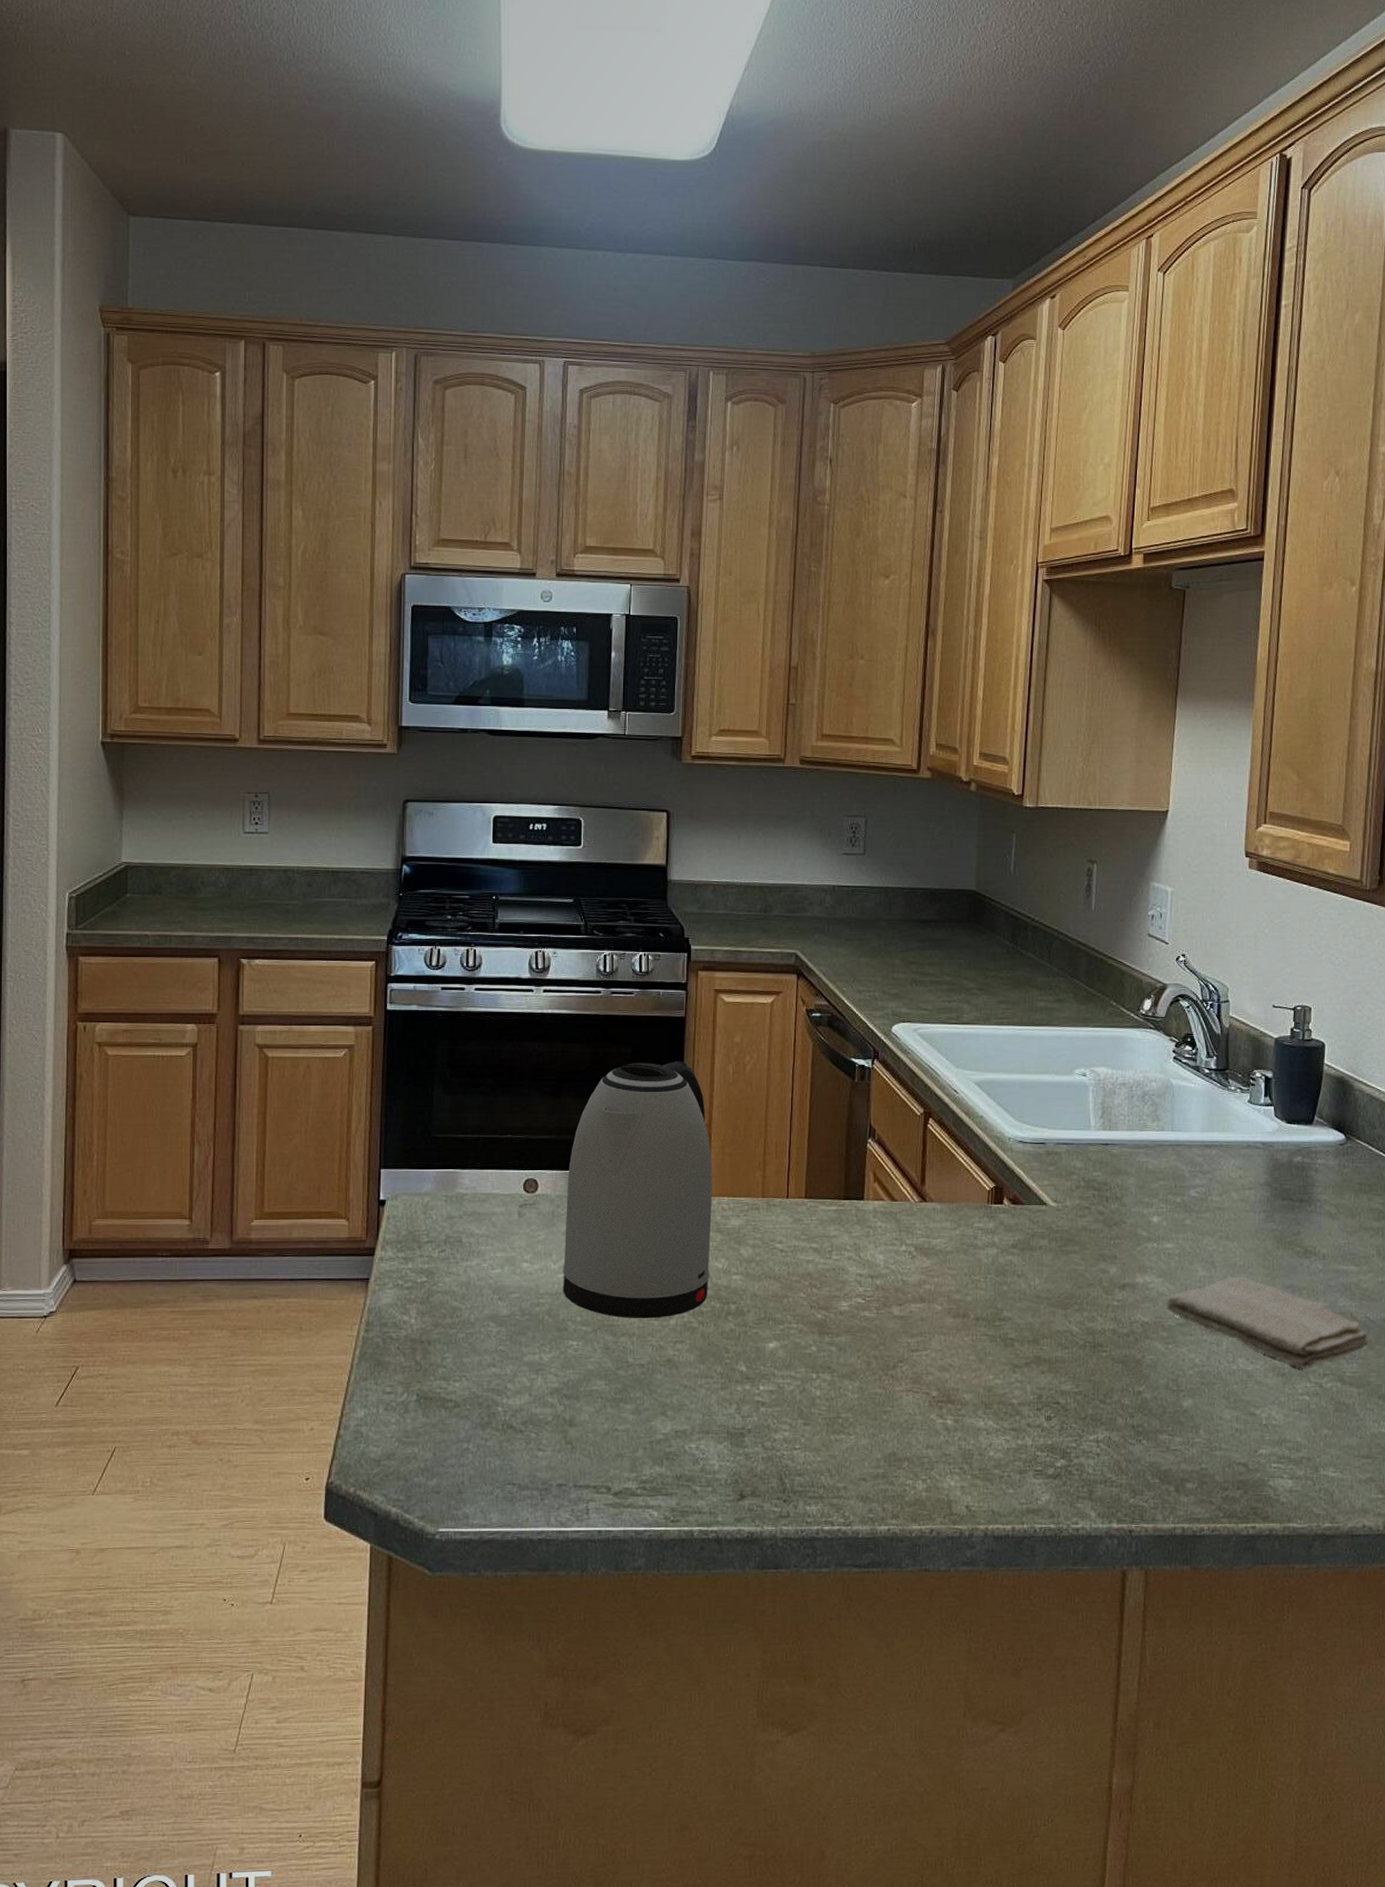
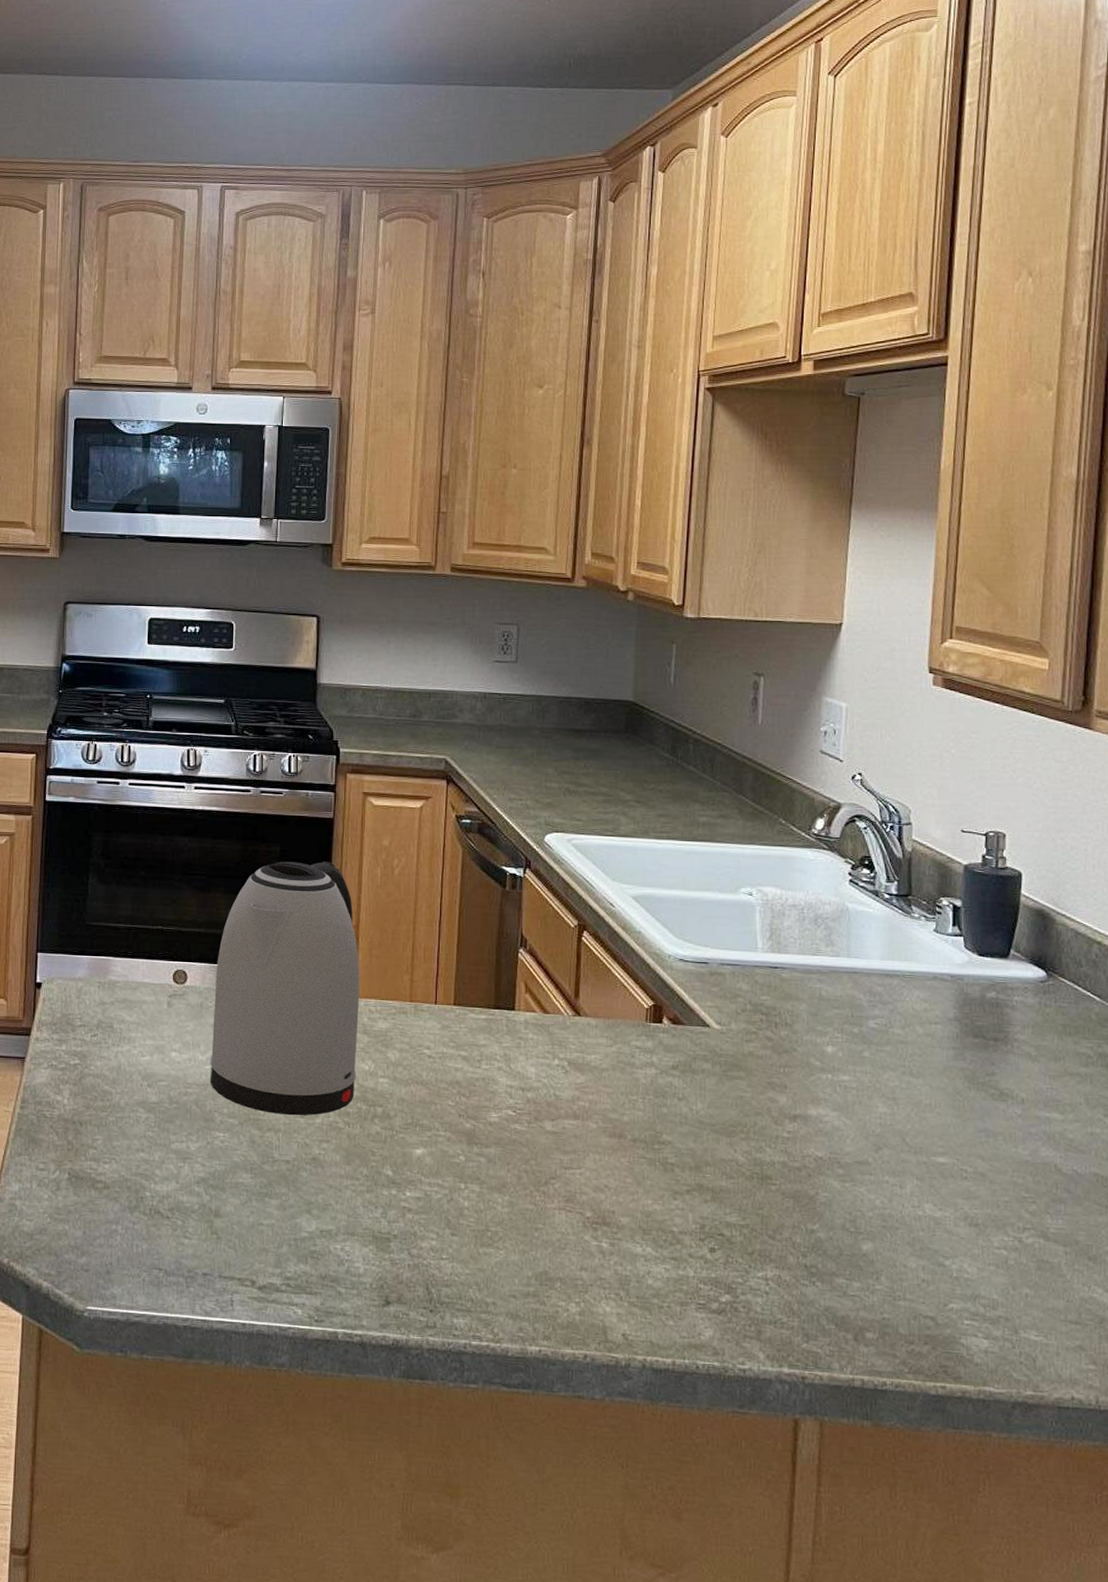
washcloth: present [1165,1276,1369,1369] -> none [841,1115,1077,1221]

